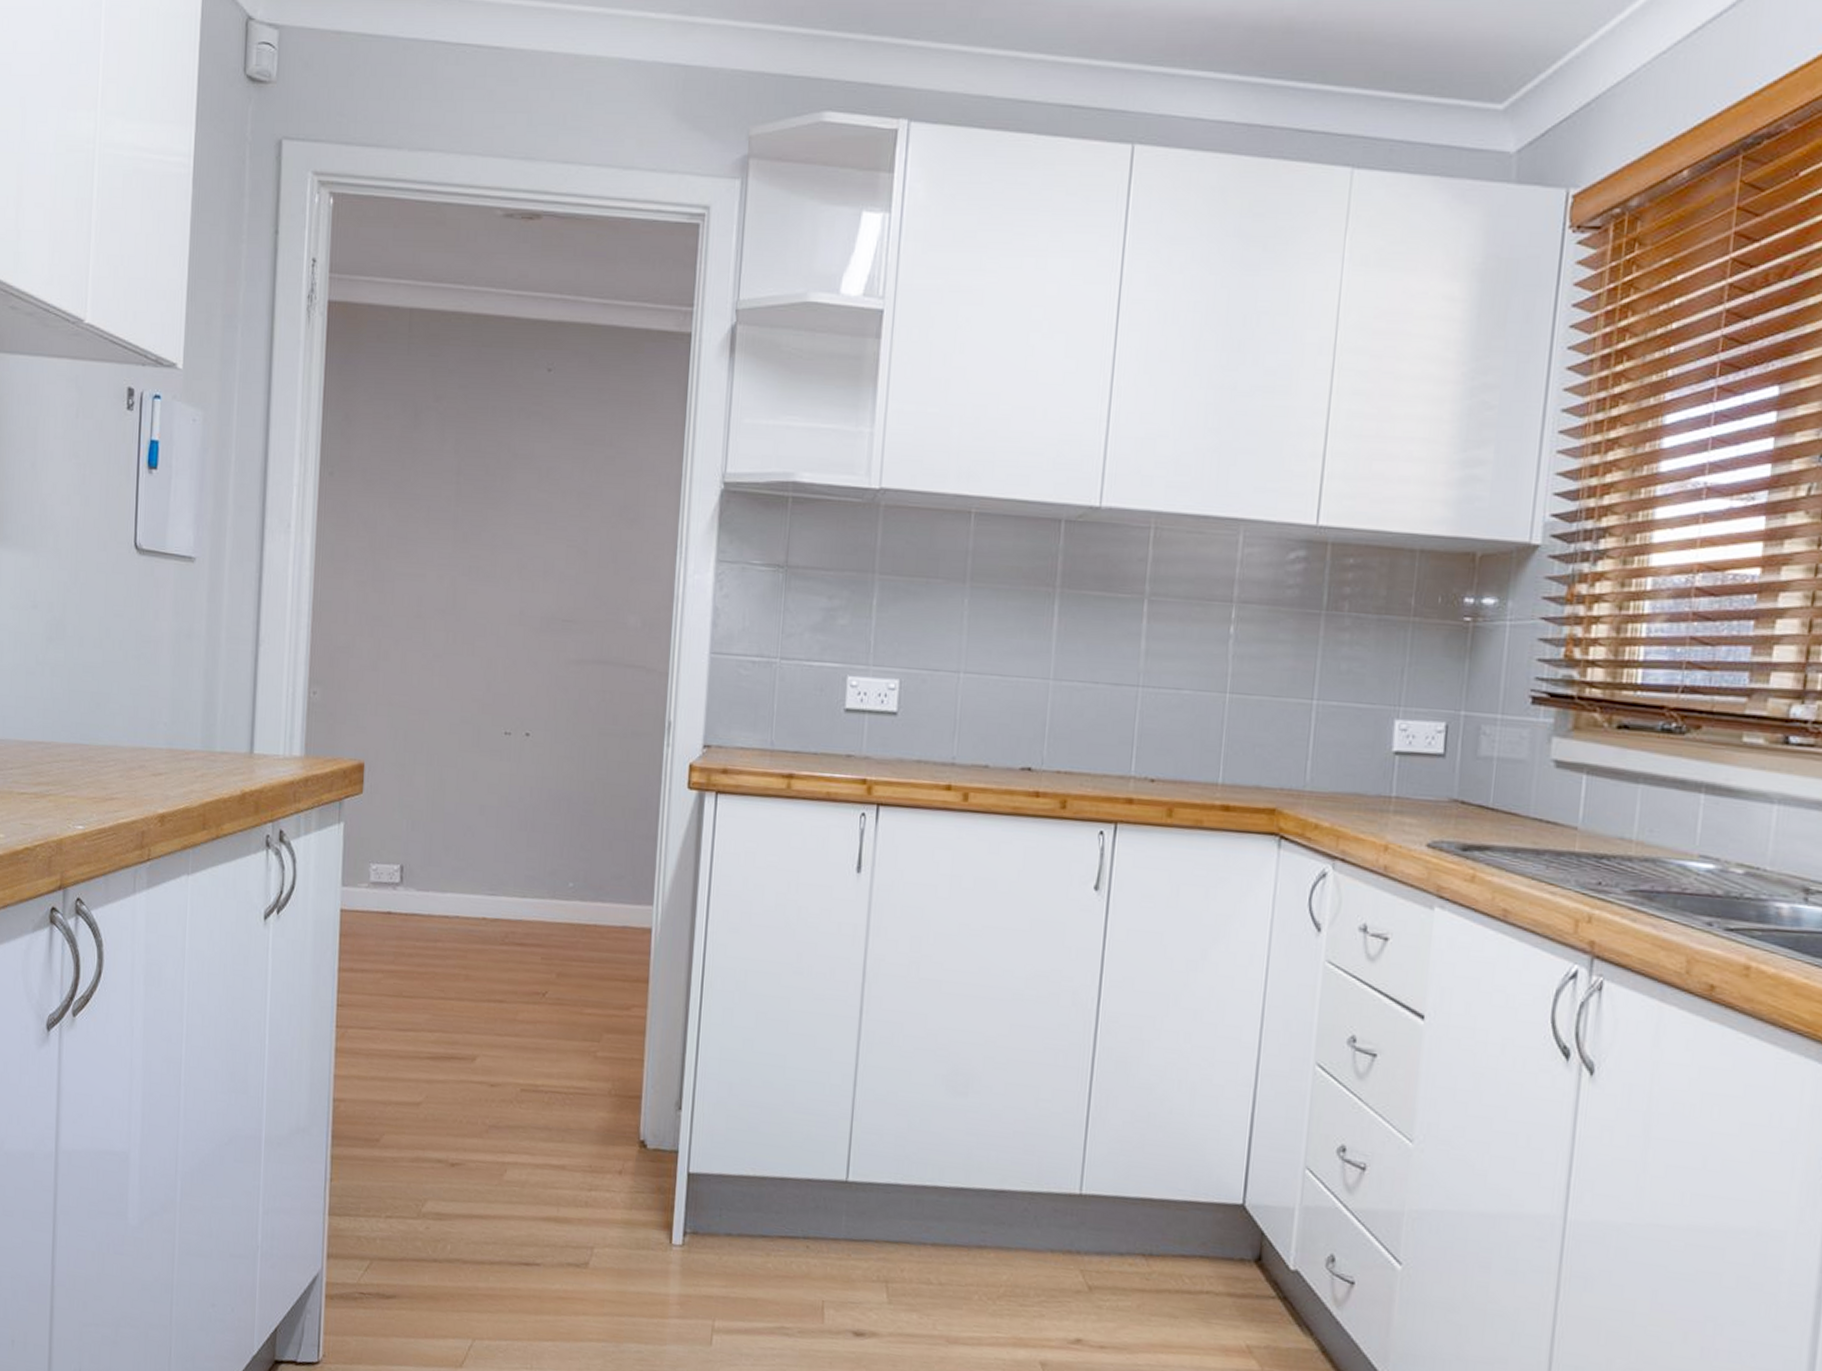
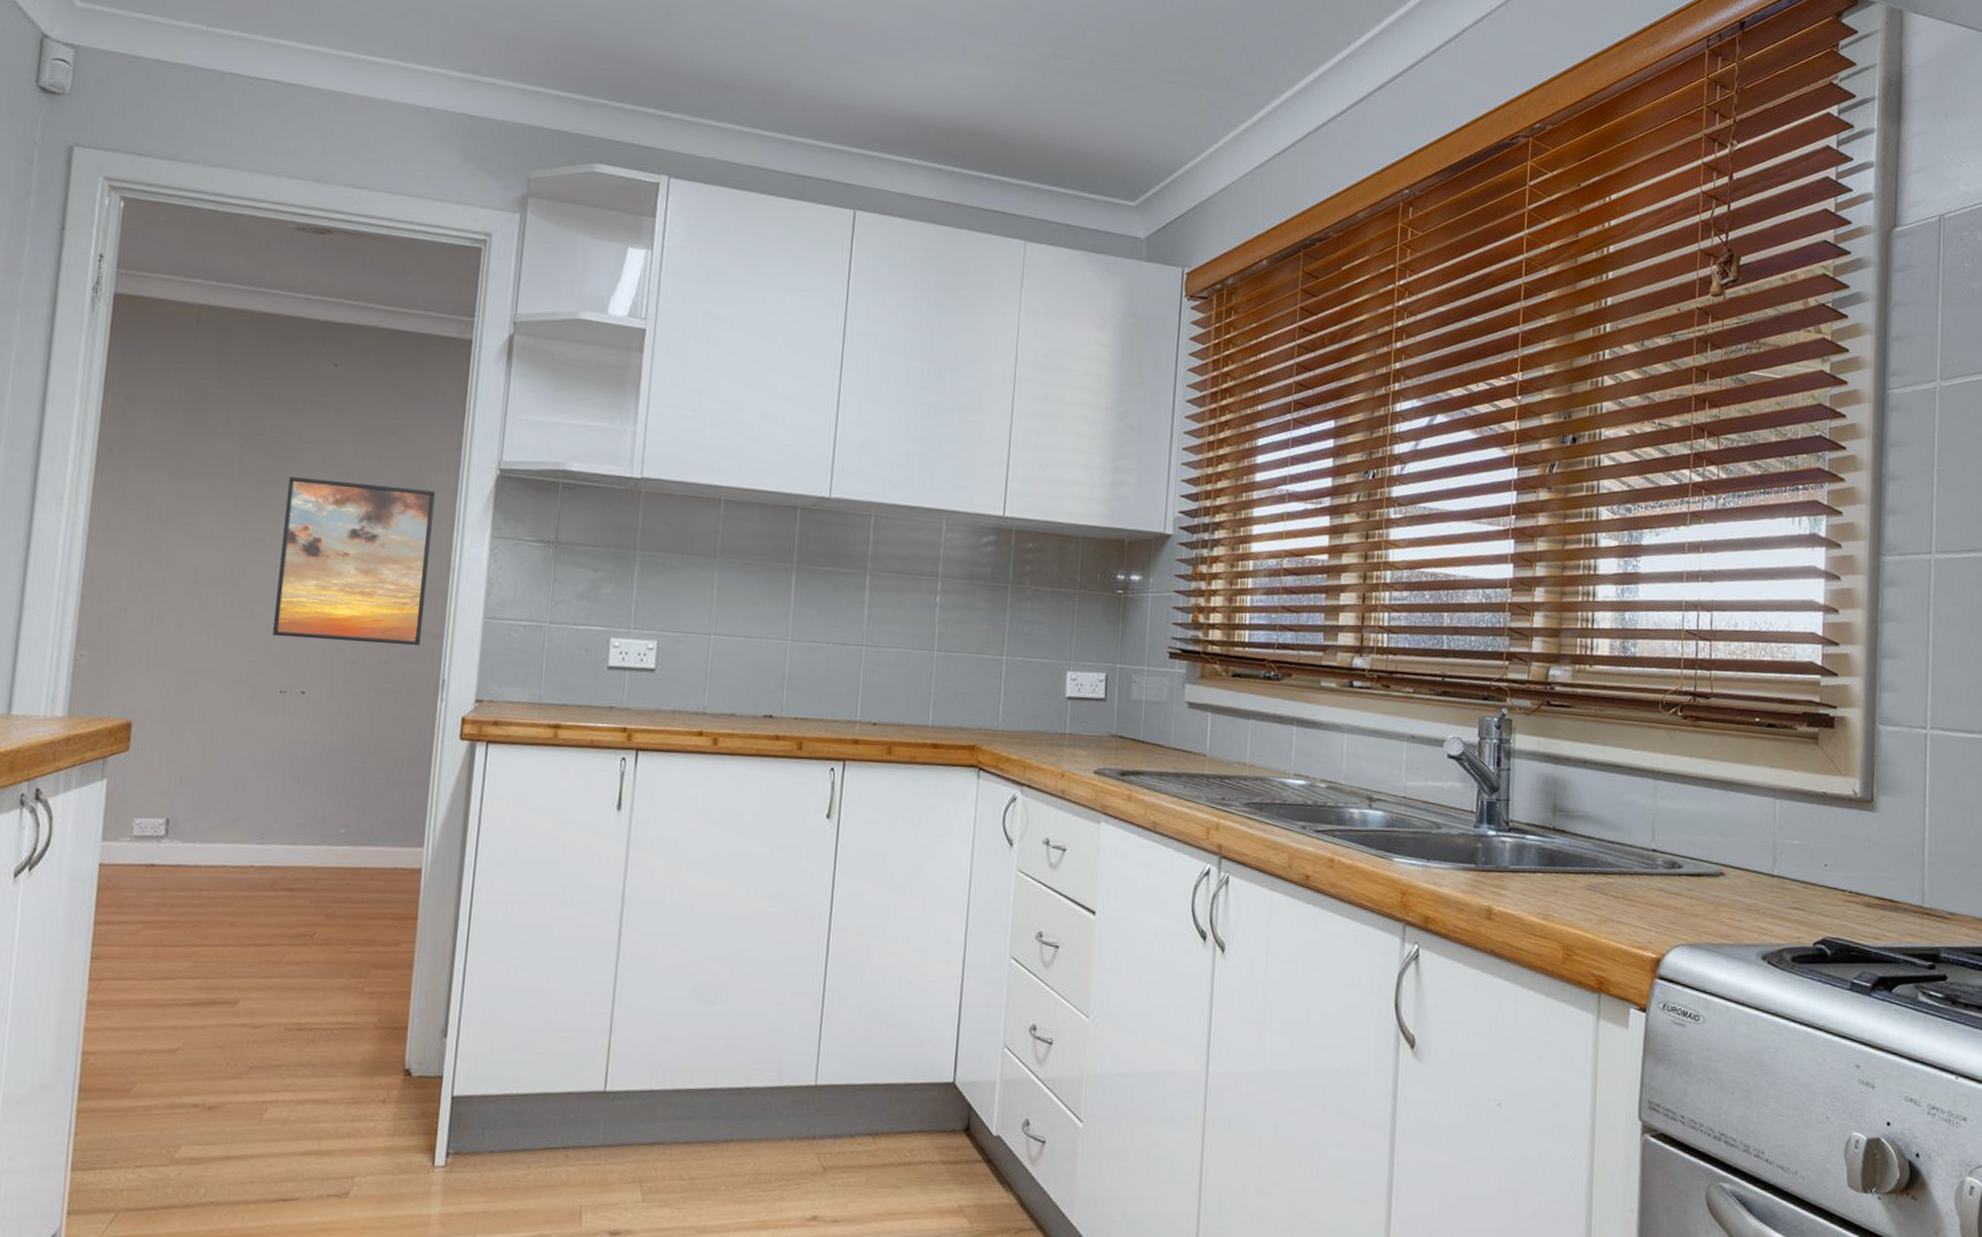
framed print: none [496,497,656,685] -> present [273,477,435,646]

